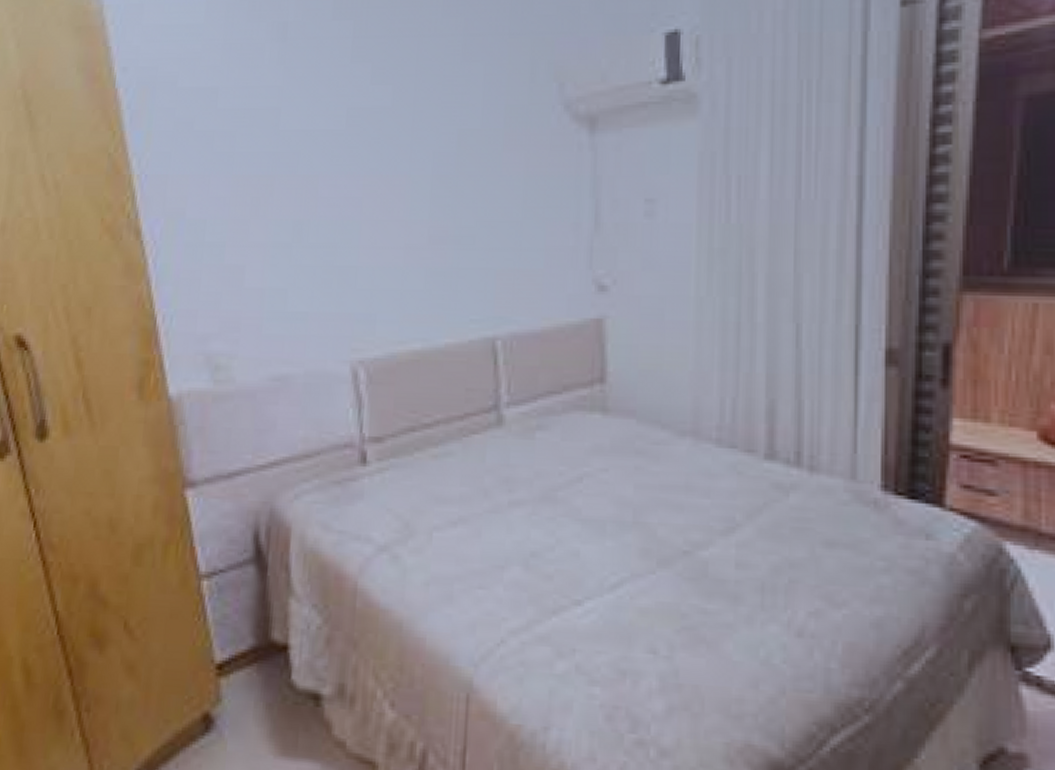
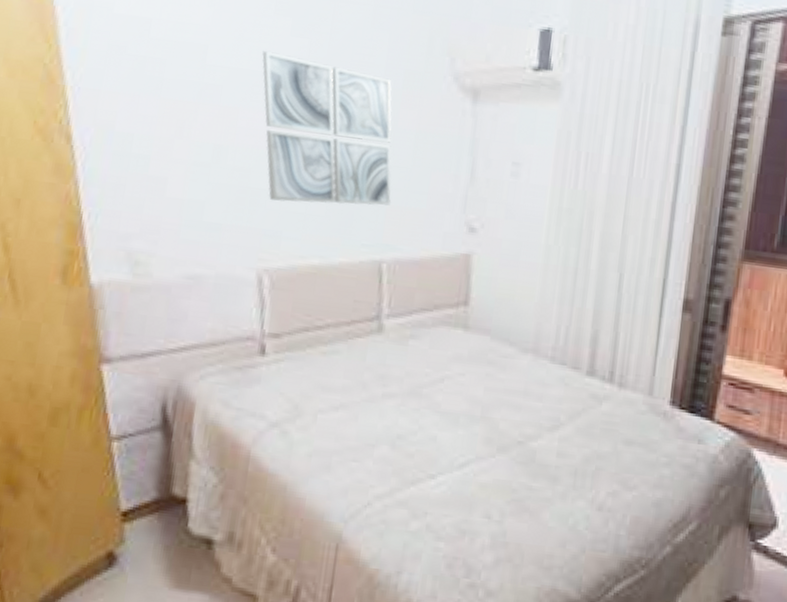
wall art: none [341,106,502,278] -> present [262,51,392,206]

